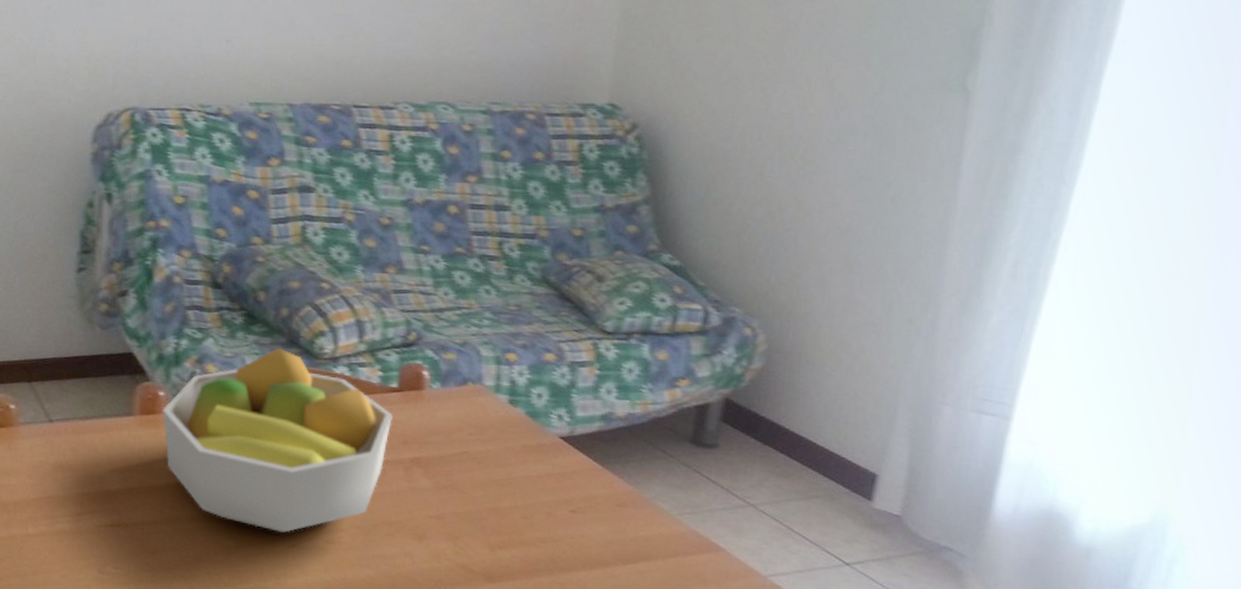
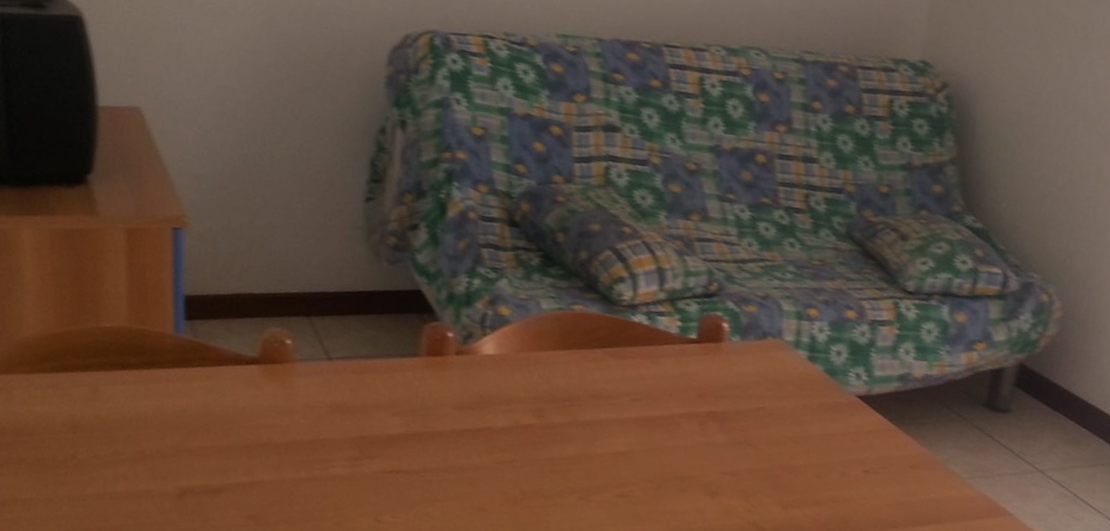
fruit bowl: present [161,348,393,534] -> none [449,292,690,486]

